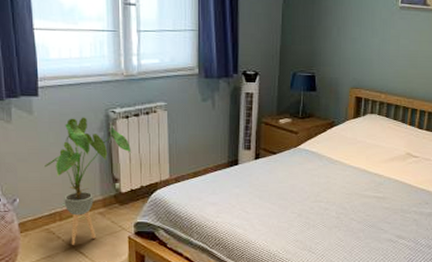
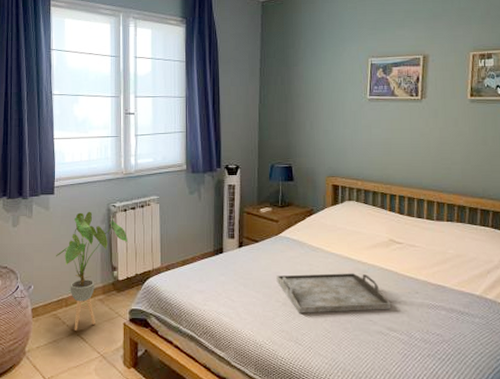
serving tray: none [293,185,402,224] -> present [276,273,390,313]

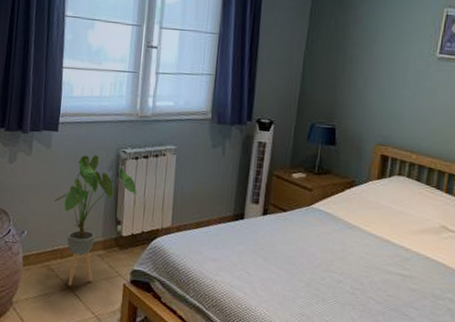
serving tray: present [276,273,390,313] -> none [302,252,432,306]

